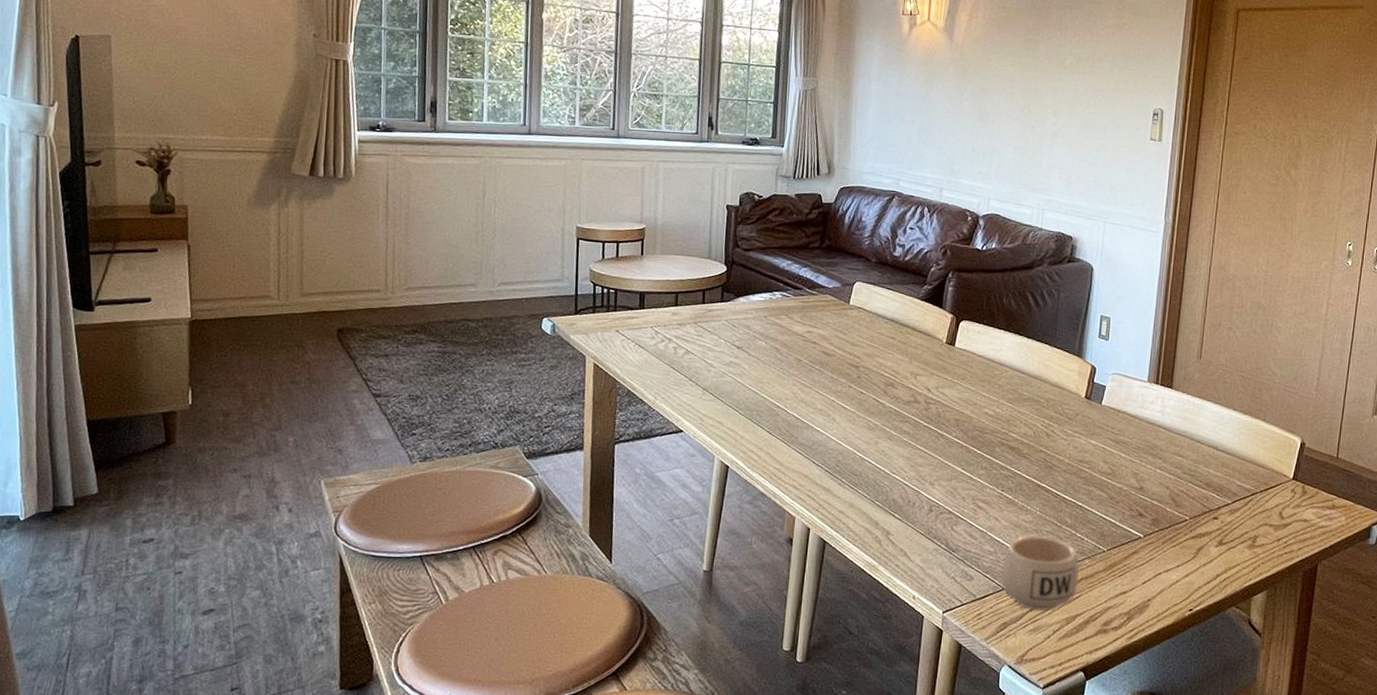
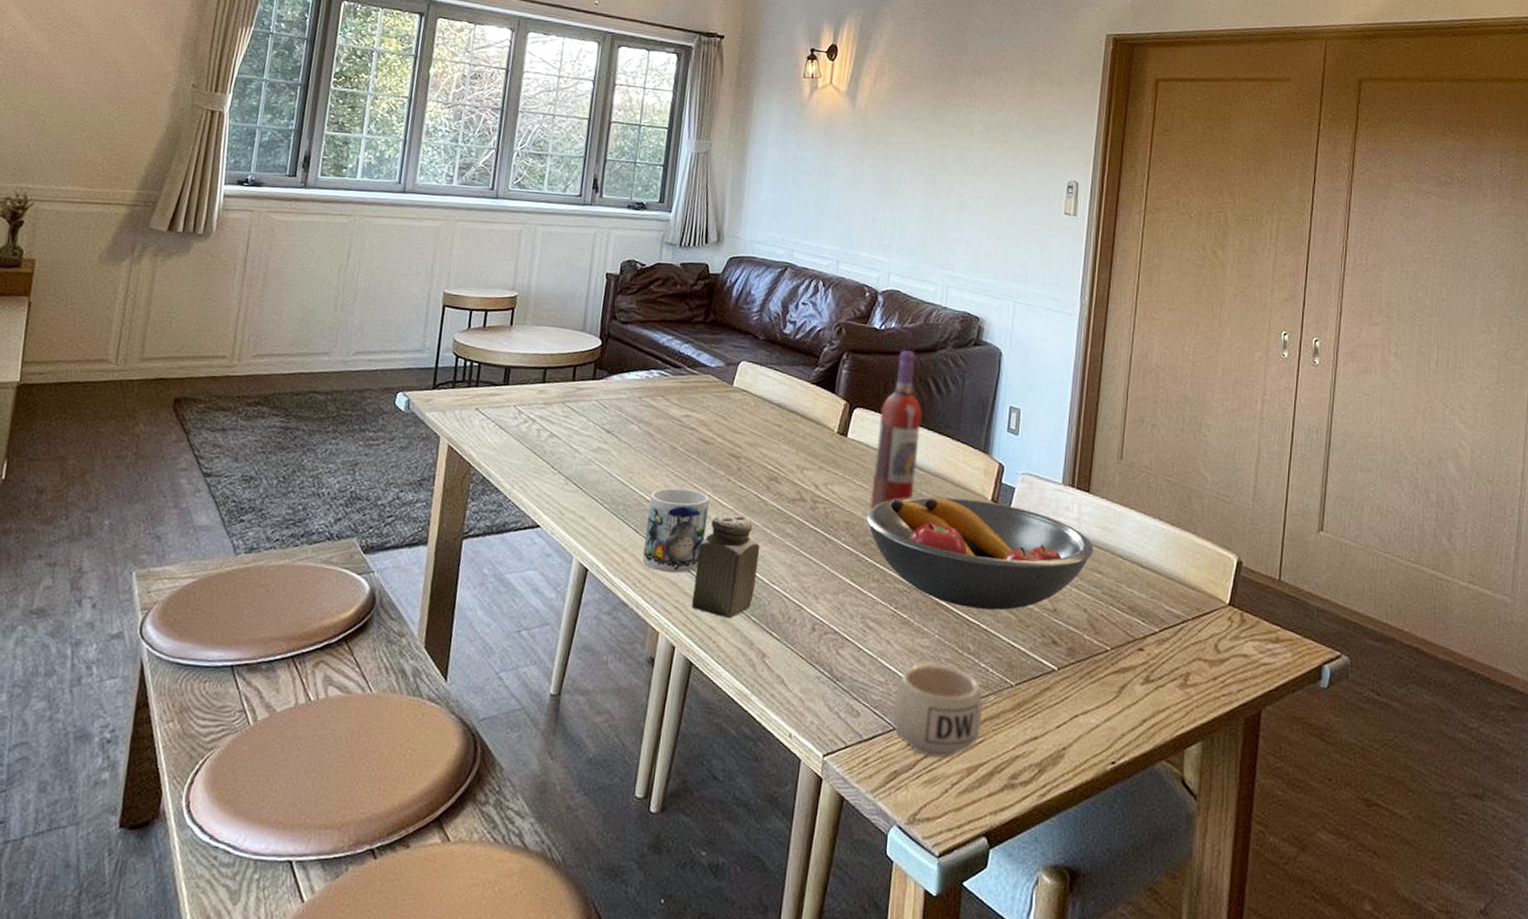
mug: none [776,395,833,467] -> present [642,488,710,573]
salt shaker: none [823,416,881,504] -> present [692,514,761,619]
fruit bowl: none [974,395,1176,490] -> present [866,496,1094,611]
wine bottle: none [977,267,1022,409] -> present [870,349,922,510]

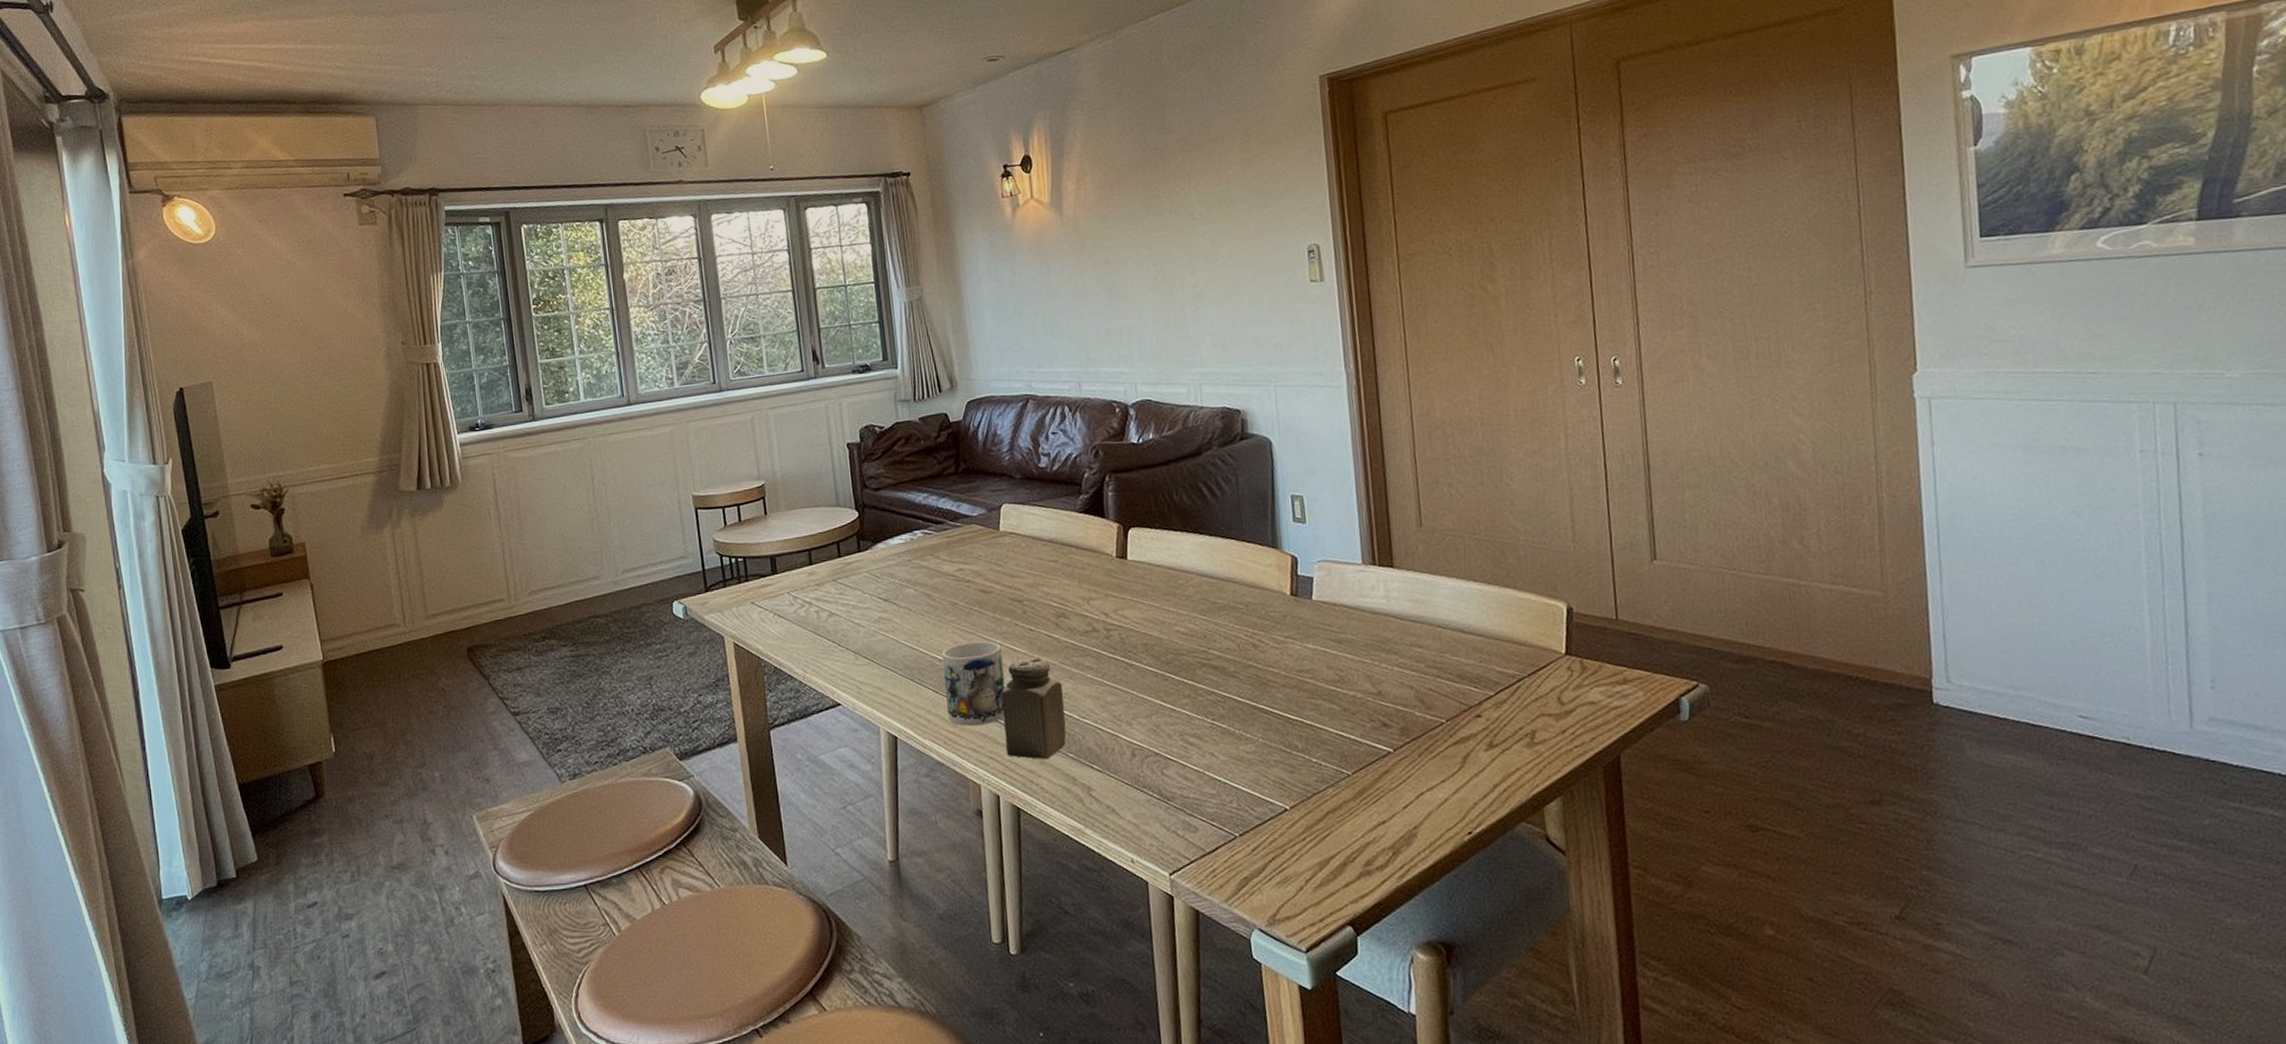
fruit bowl: present [866,496,1094,611] -> none [1163,596,1410,707]
wine bottle: present [870,349,922,510] -> none [1156,458,1208,628]
mug: present [892,663,983,759] -> none [1229,766,1326,859]

